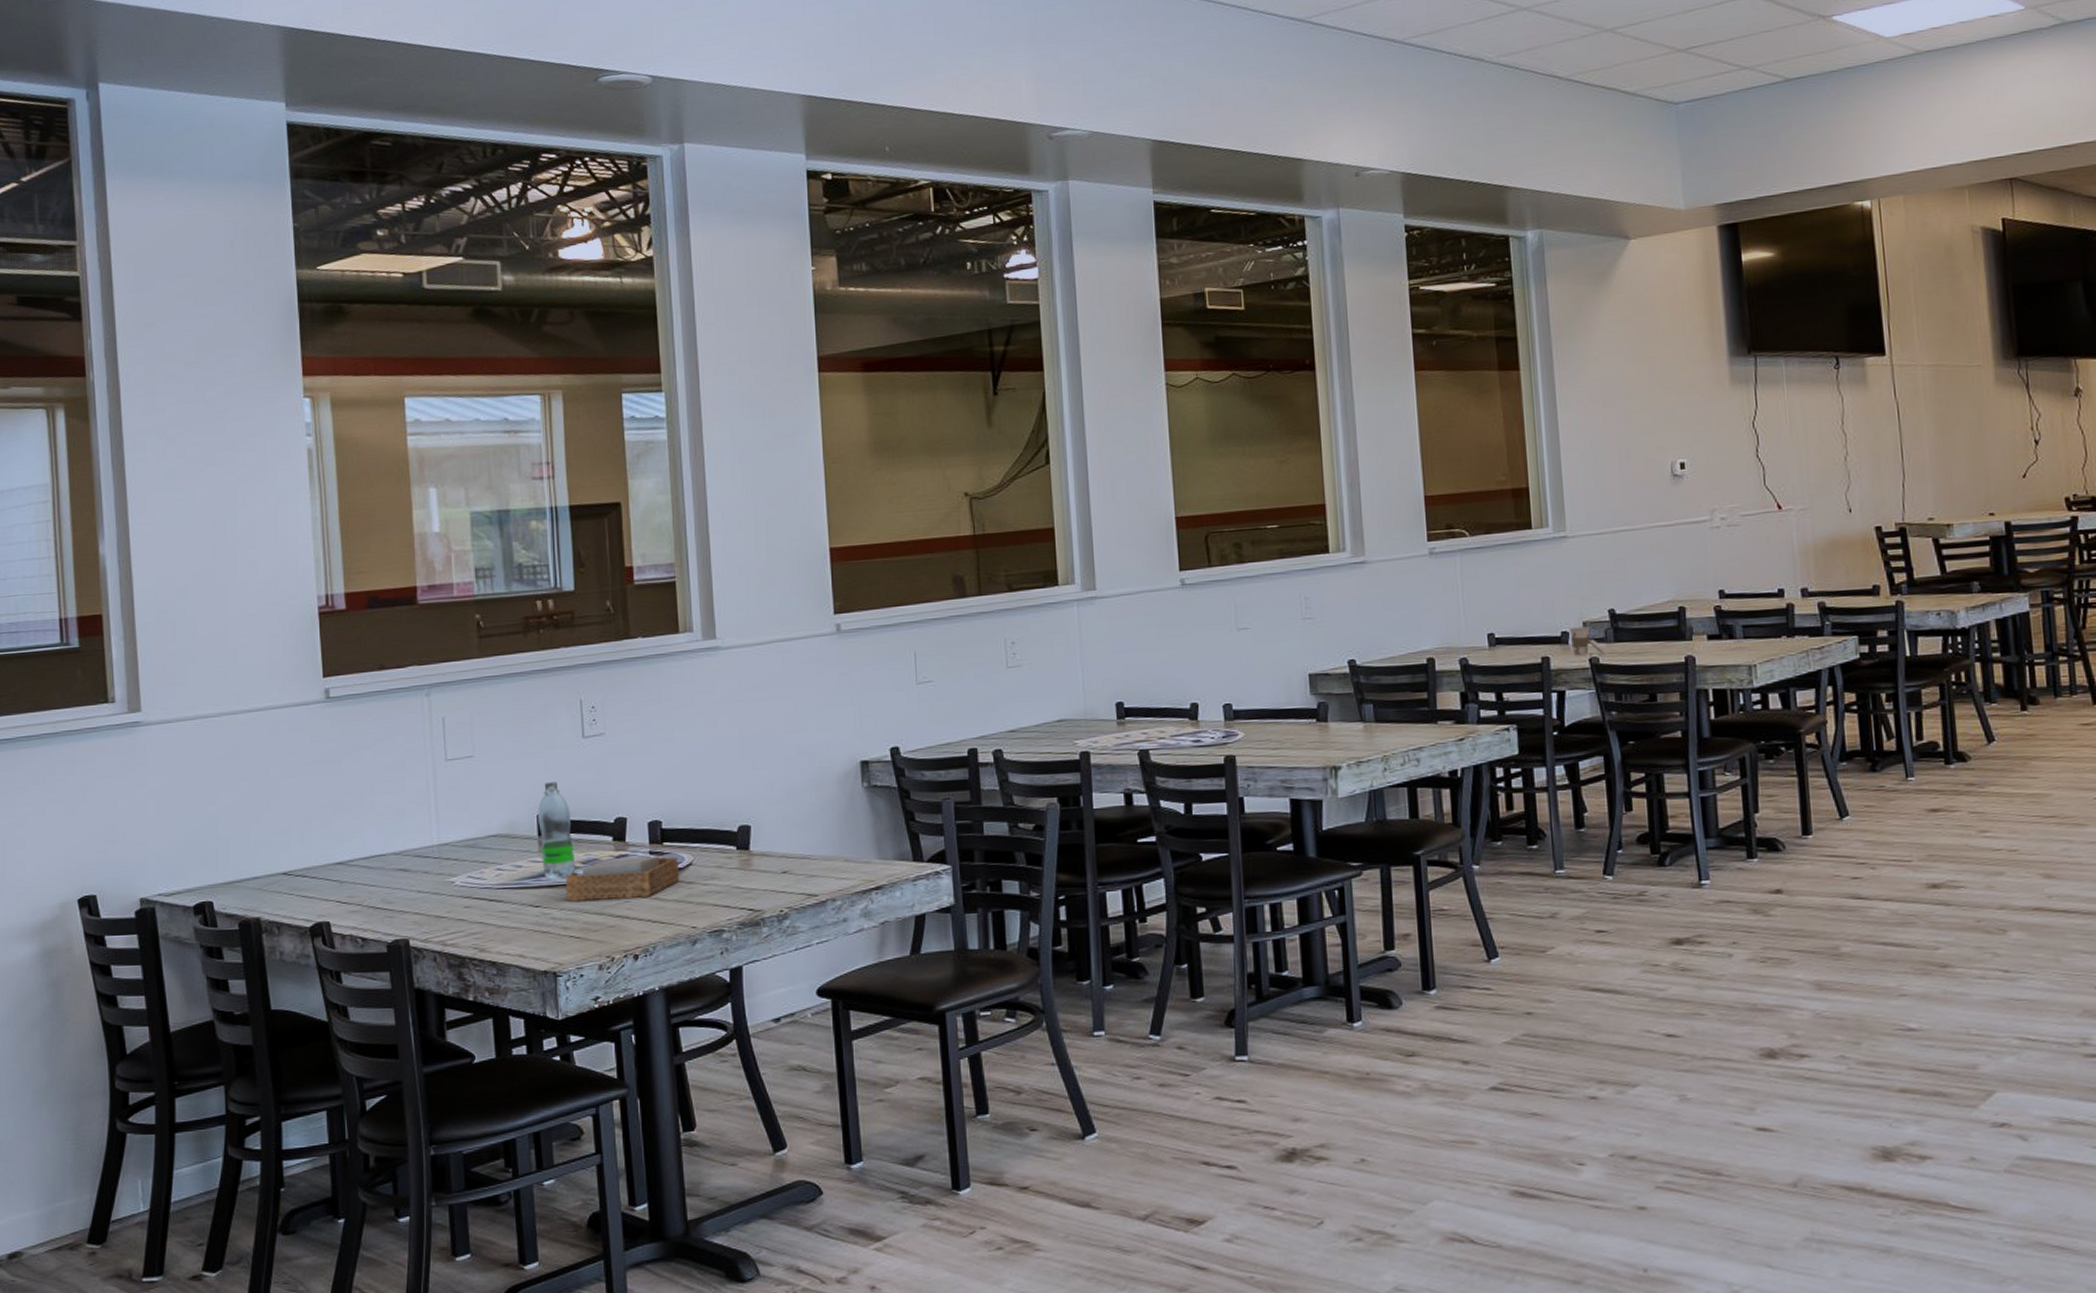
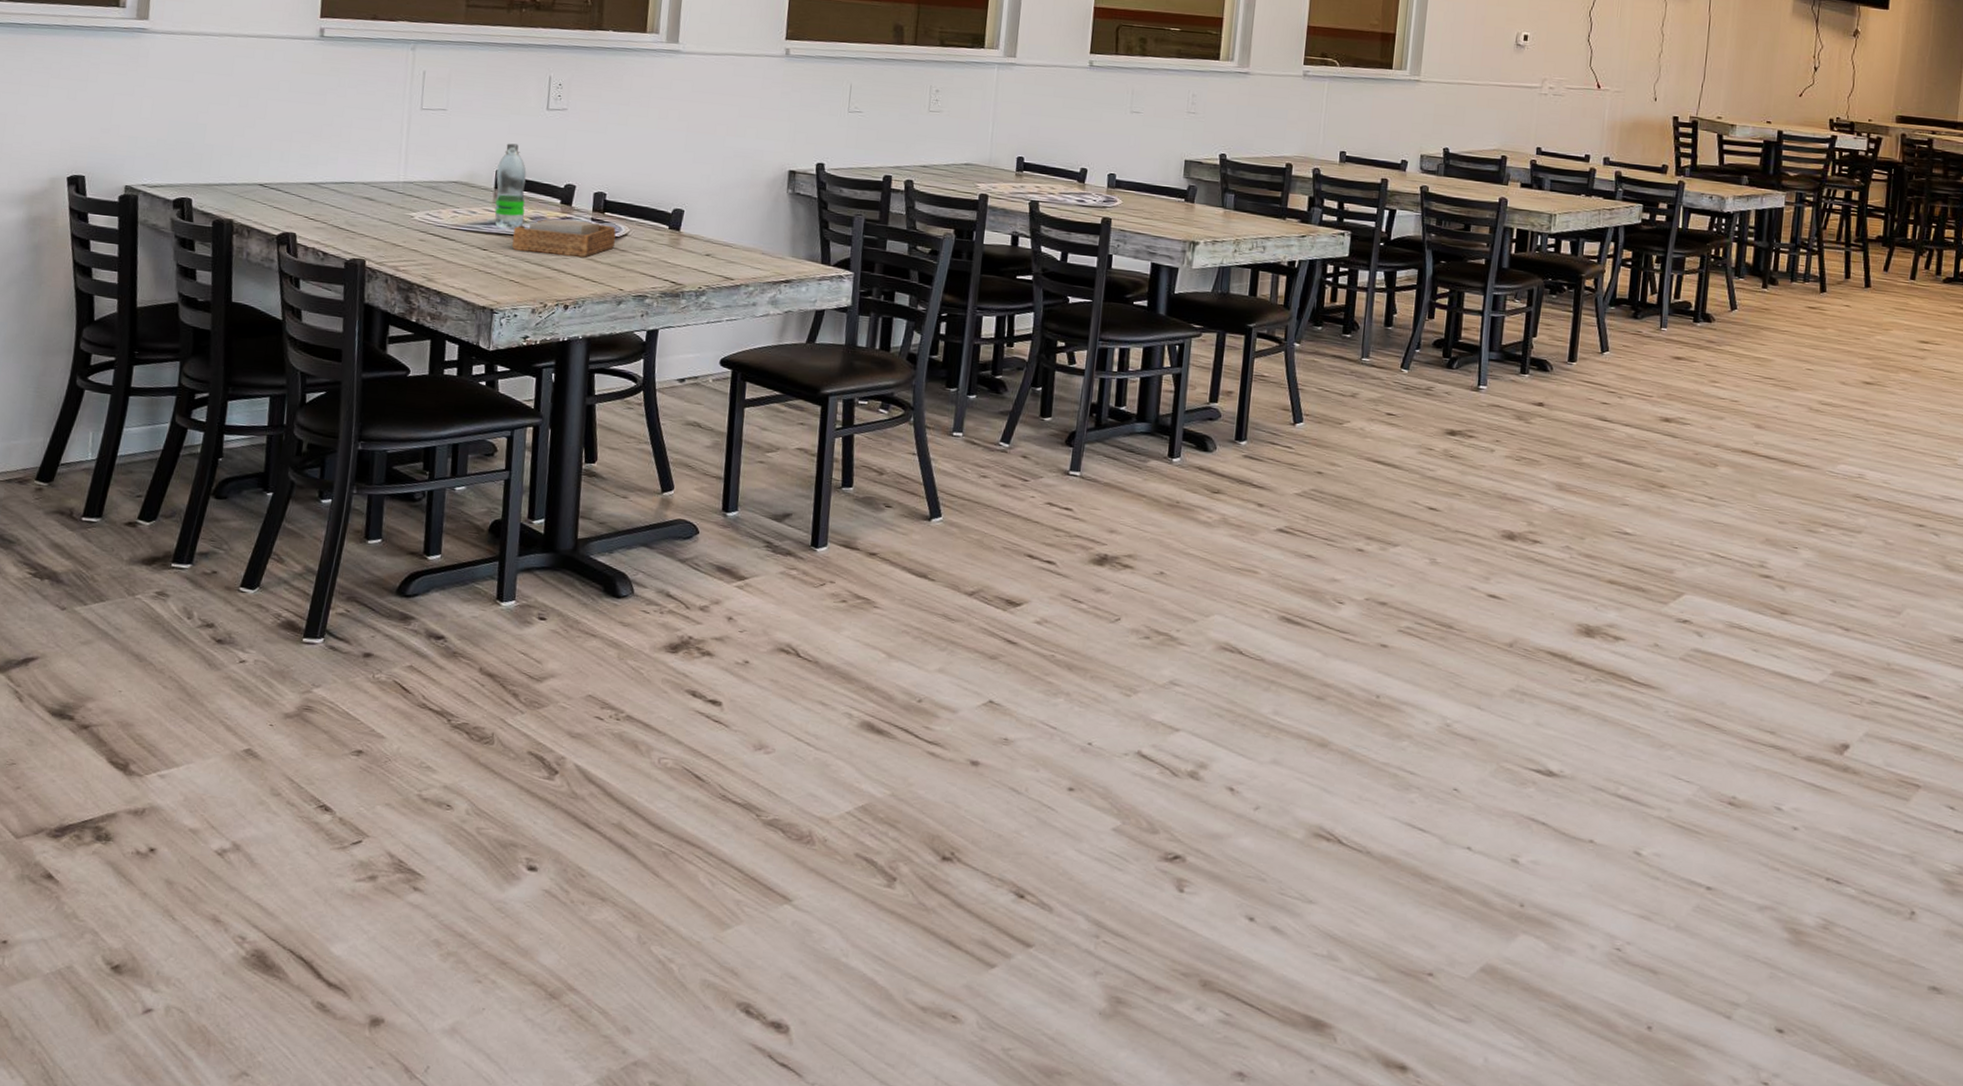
cup: present [1569,626,1605,656] -> none [1407,158,1435,185]

